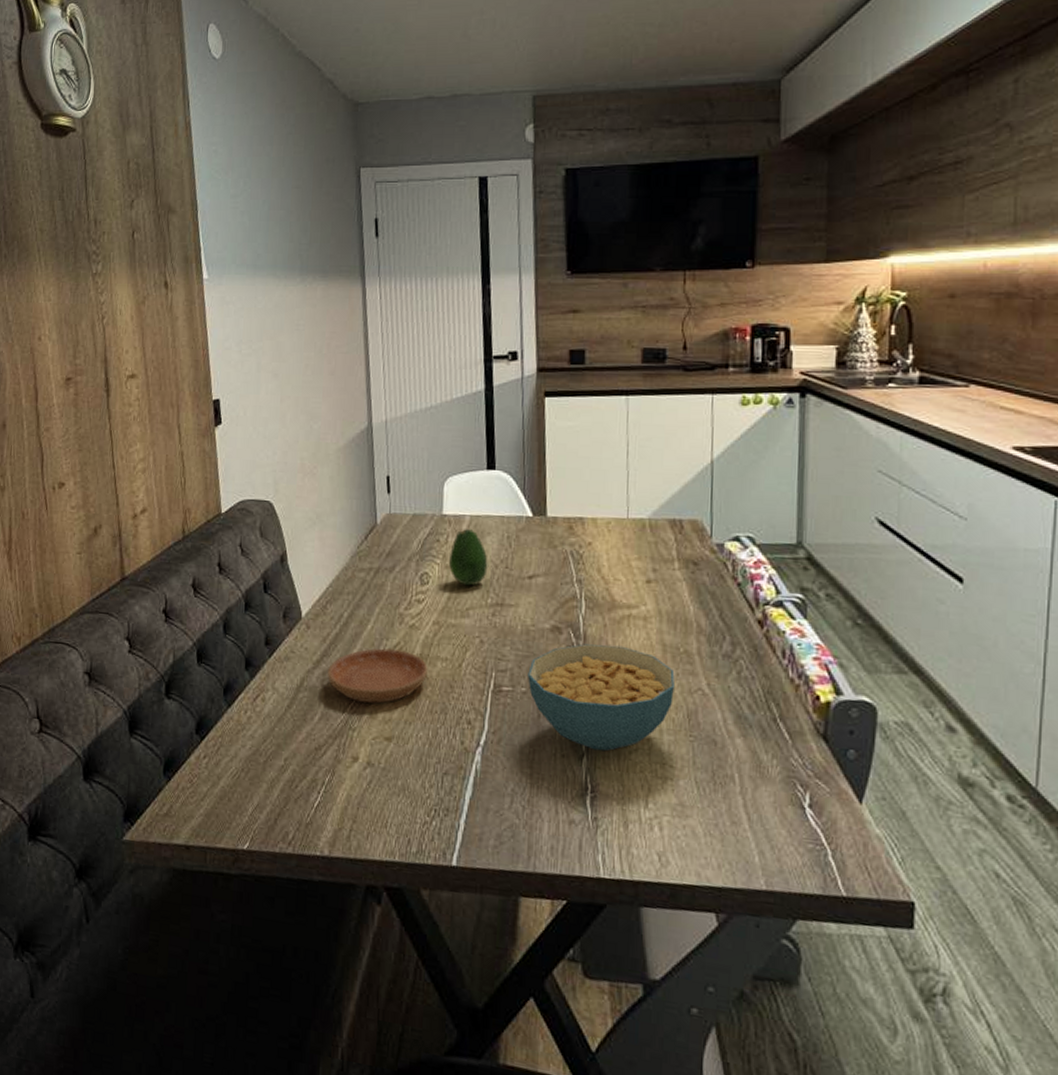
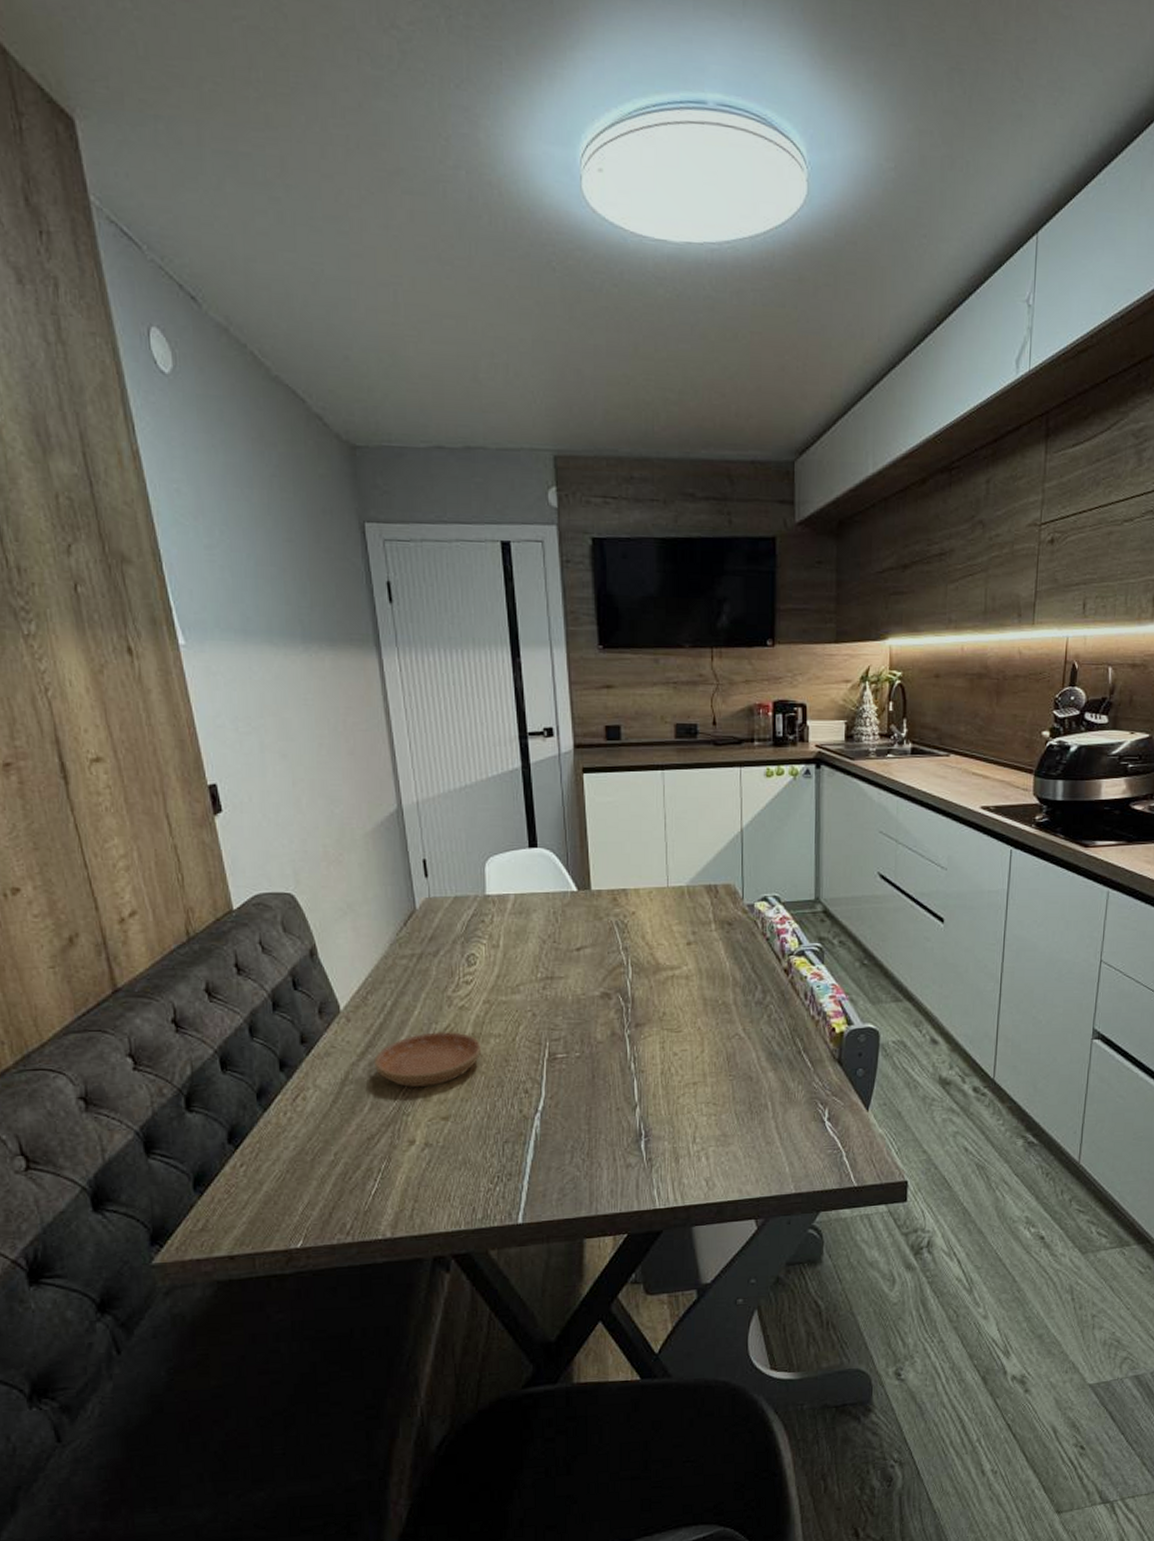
fruit: present [449,529,488,586] -> none [496,908,536,963]
cereal bowl: present [528,644,675,752] -> none [581,1004,715,1100]

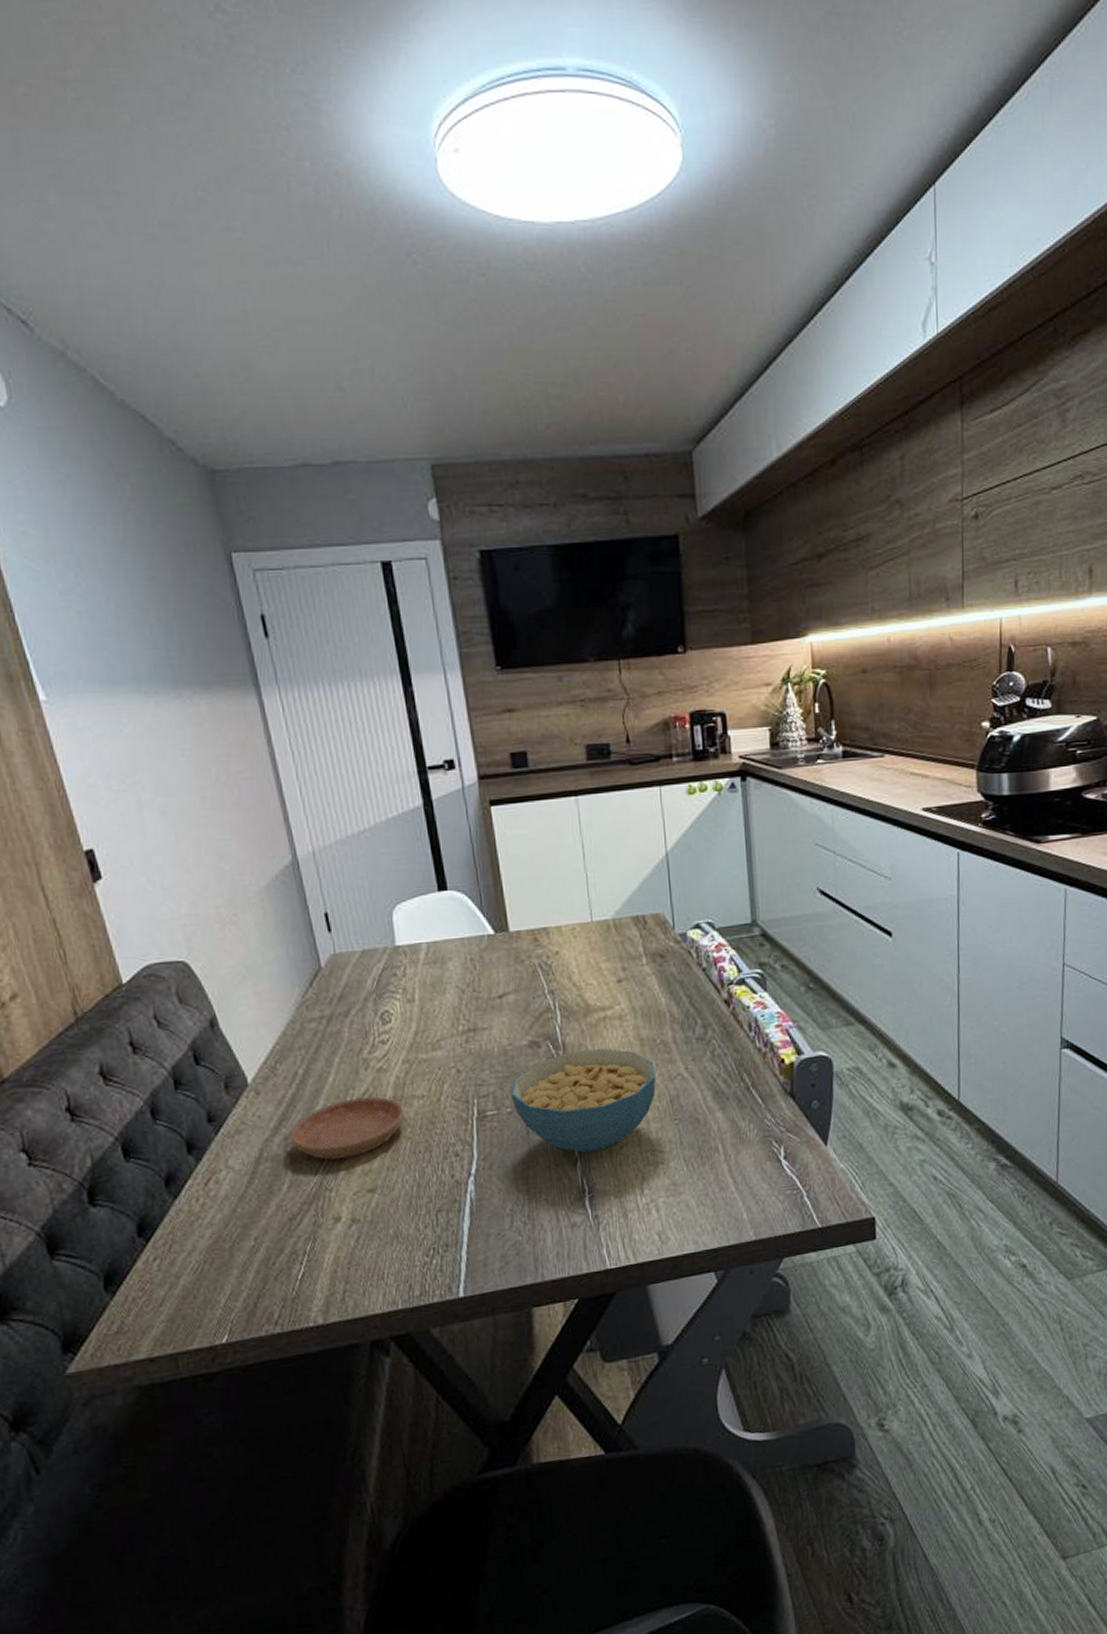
cereal bowl: none [581,1004,715,1100] -> present [511,1048,656,1153]

